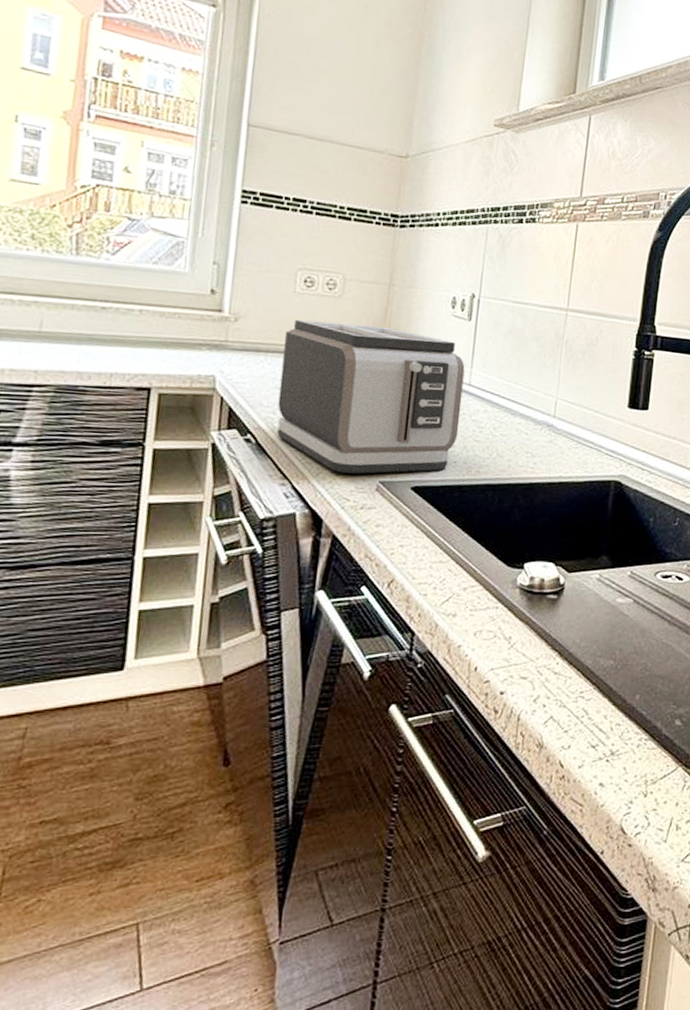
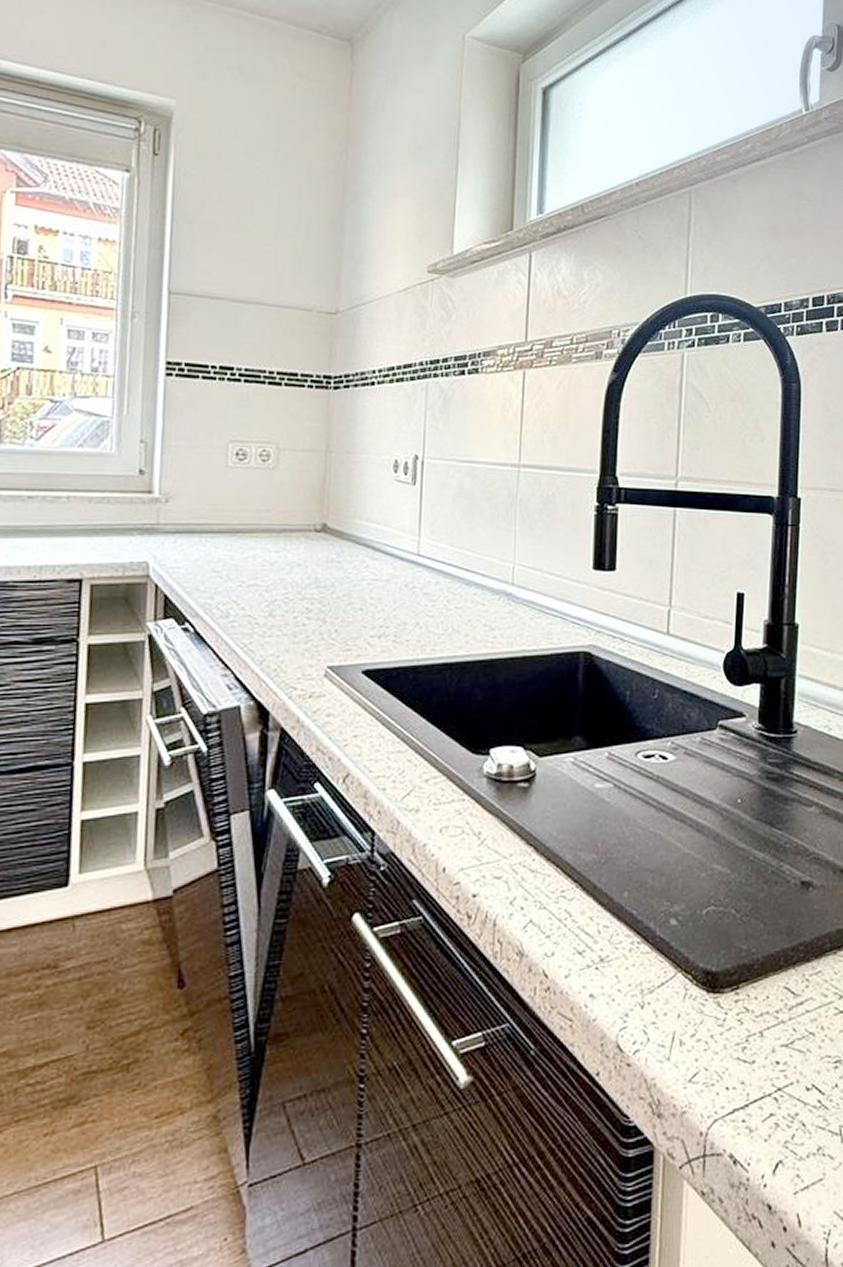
toaster: present [277,319,465,474] -> none [215,496,412,659]

